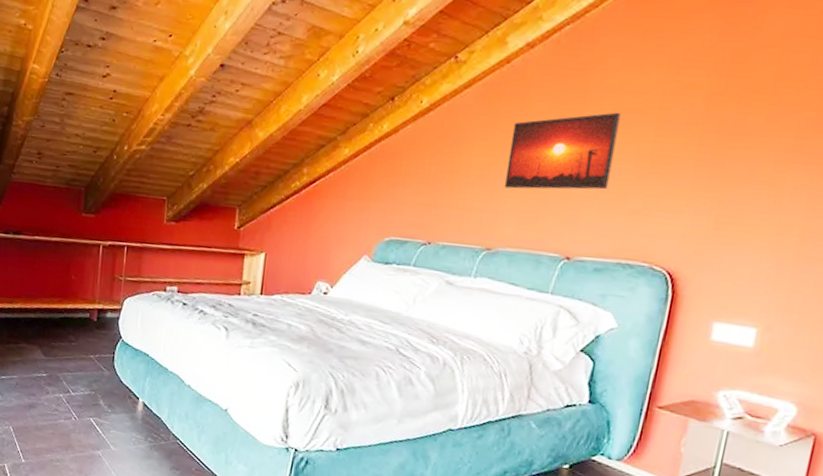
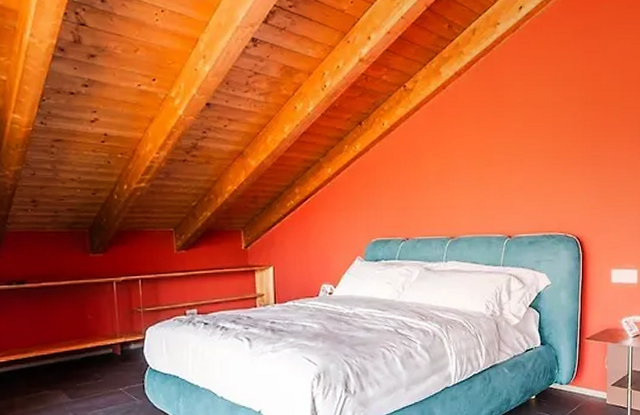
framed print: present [504,112,621,190] -> none [455,121,528,188]

